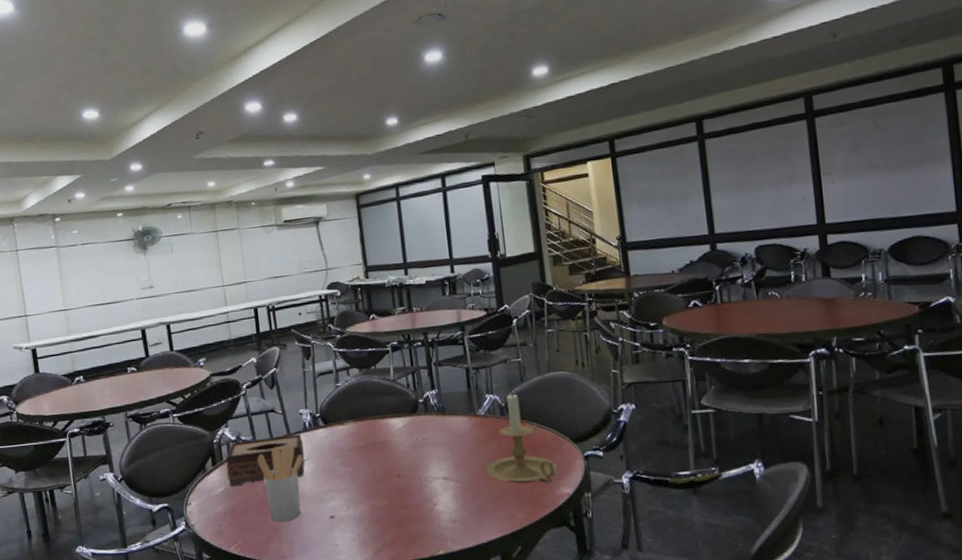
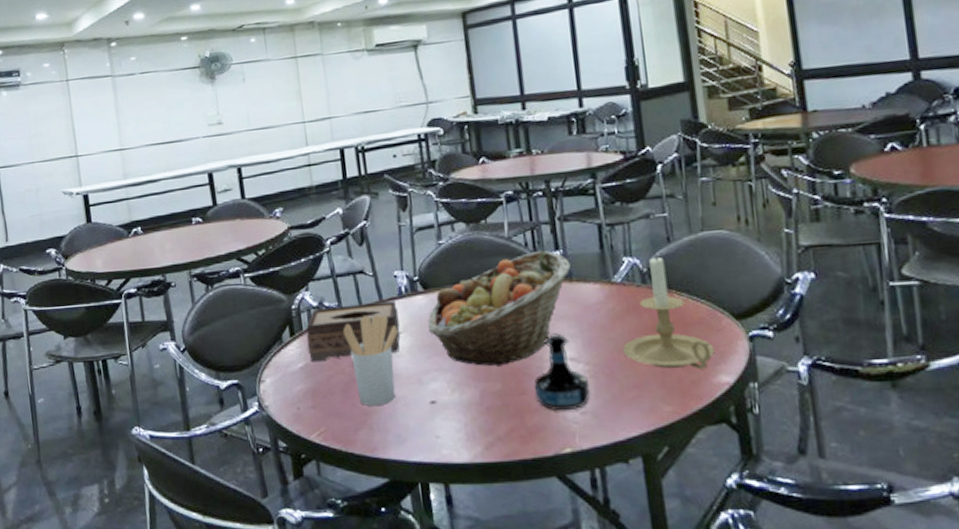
fruit basket: none [328,390,444,486] -> present [428,250,571,367]
tequila bottle: none [414,457,460,521] -> present [533,333,591,412]

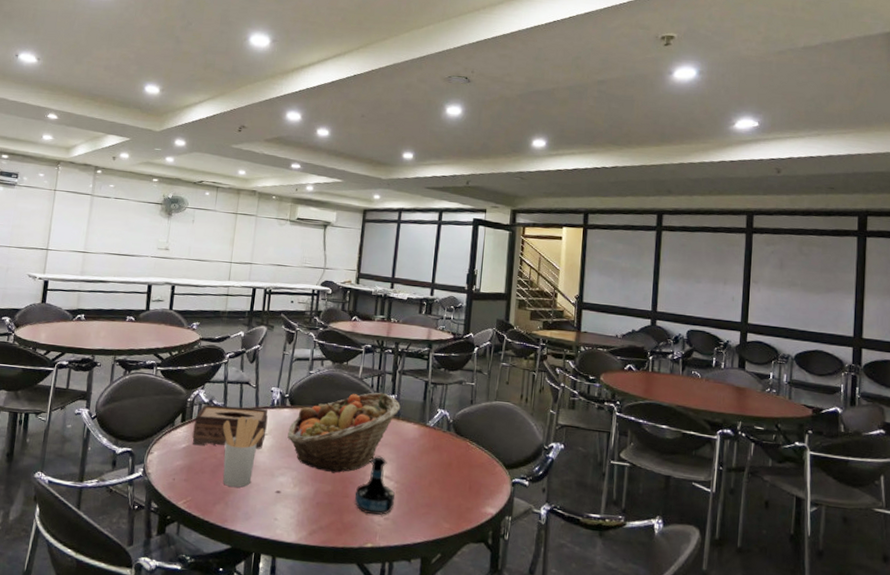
candle holder: present [623,253,715,370] -> none [424,410,487,501]

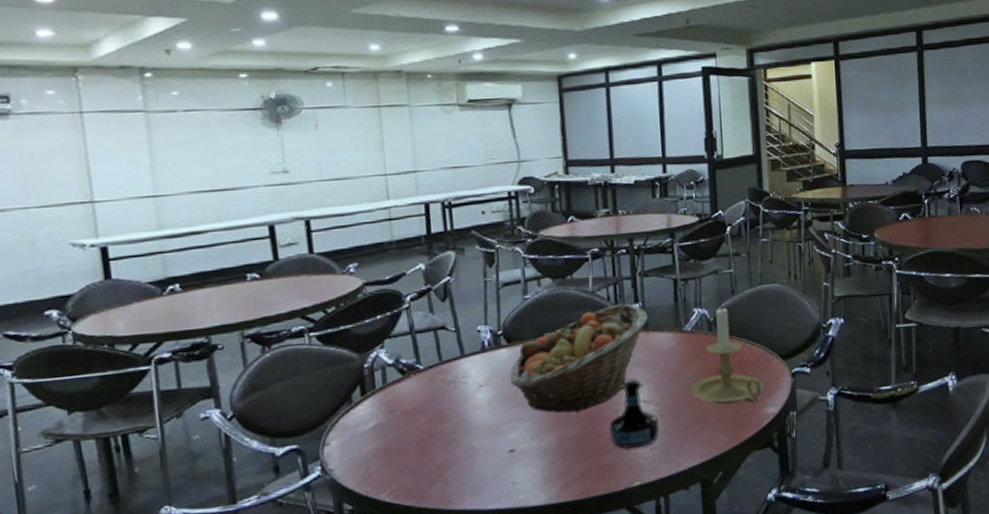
tissue box: present [192,404,269,450] -> none [380,354,482,421]
utensil holder: present [222,416,265,488] -> none [420,369,480,460]
candle holder: none [424,410,487,501] -> present [690,305,765,405]

